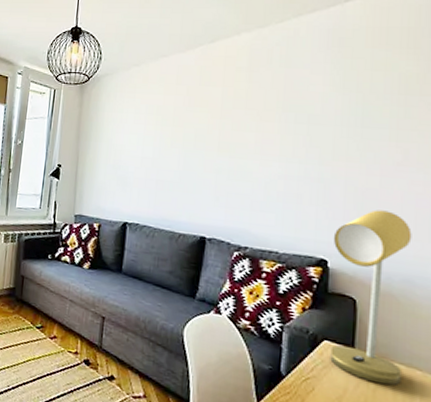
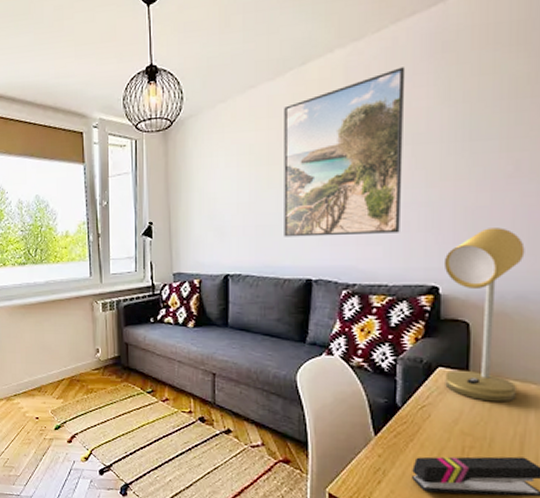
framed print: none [182,55,305,204] -> present [284,67,406,237]

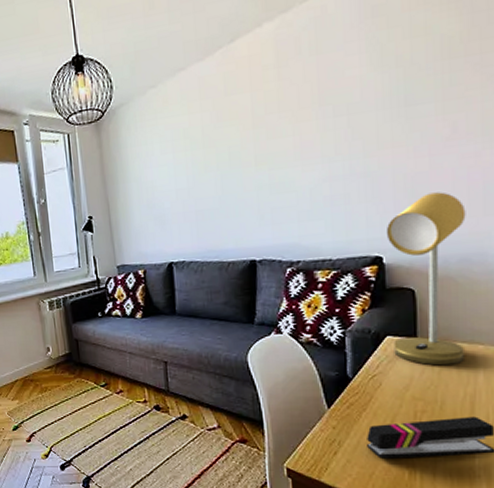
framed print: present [284,67,406,237] -> none [216,36,341,220]

